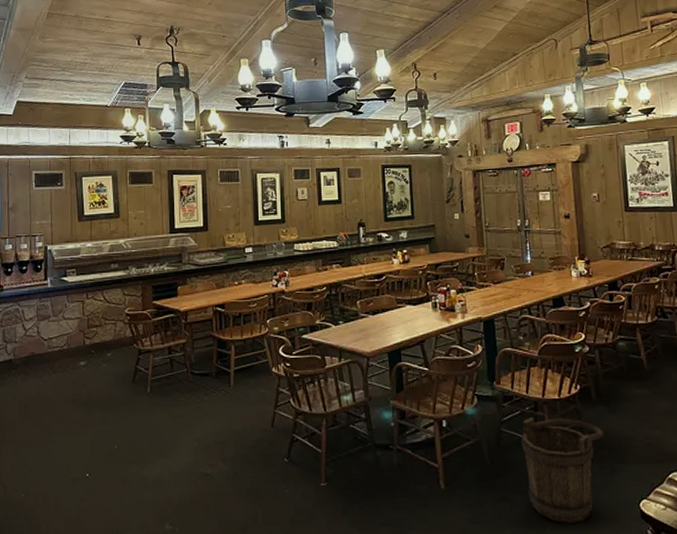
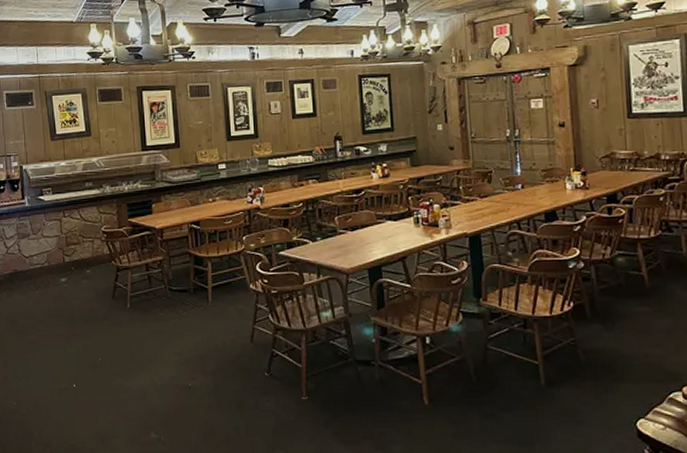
bucket: present [521,417,604,523] -> none [509,335,599,440]

